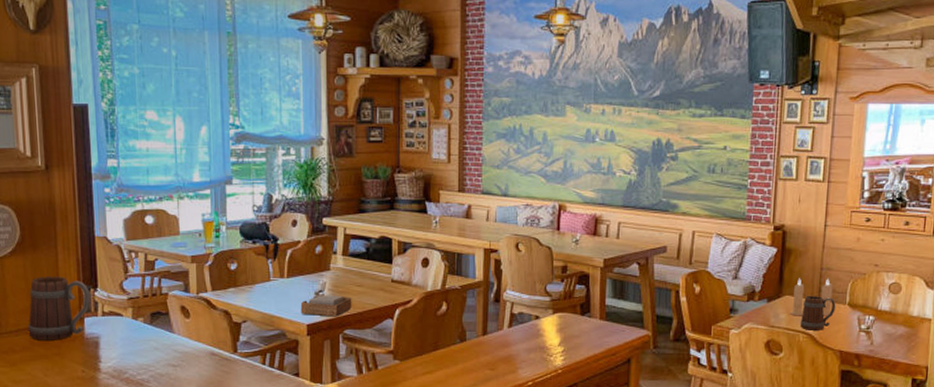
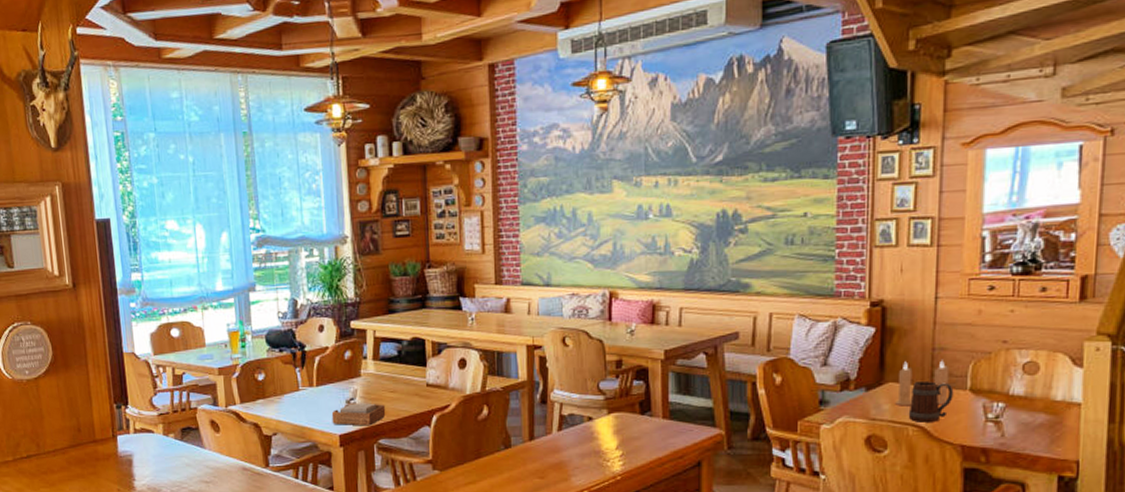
beer mug: present [28,276,90,340] -> none [64,395,122,460]

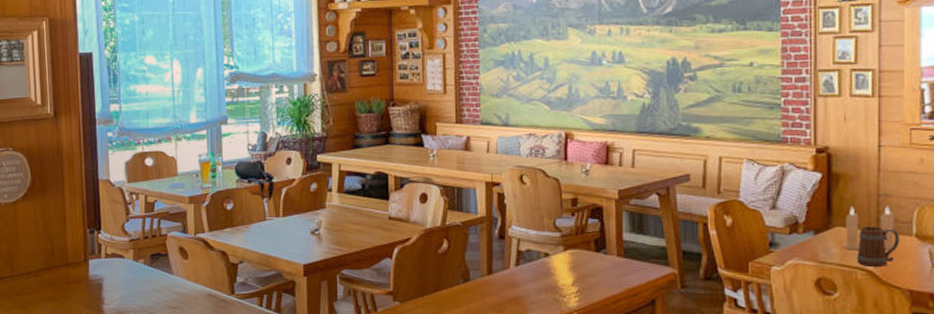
napkin holder: present [331,403,386,426] -> none [296,234,349,257]

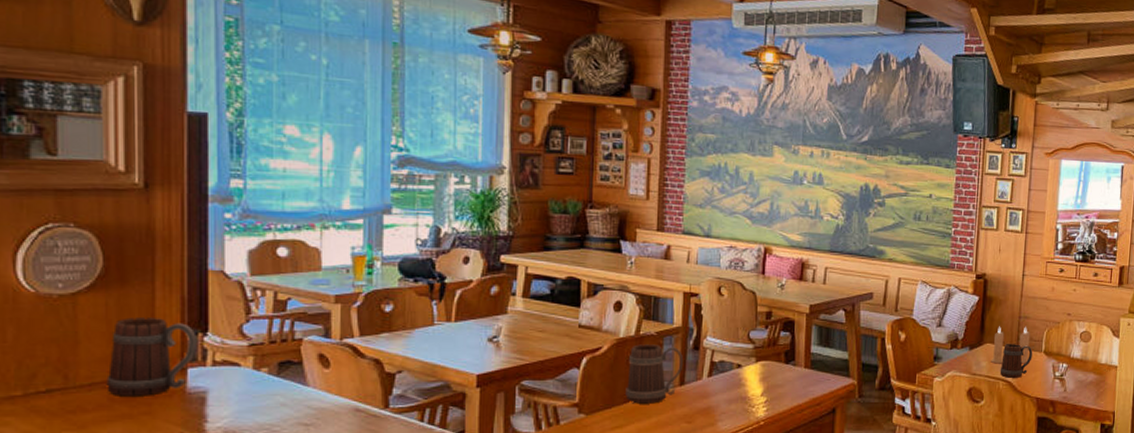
beer mug: none [37,220,94,283] -> present [106,317,197,396]
beer mug: none [435,234,489,293] -> present [625,344,683,404]

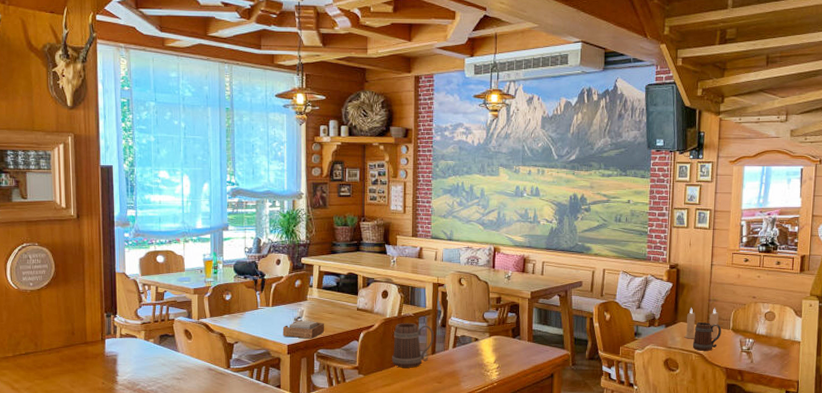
beer mug: present [106,317,197,396] -> none [59,305,110,358]
napkin holder: none [469,341,532,366] -> present [282,321,325,339]

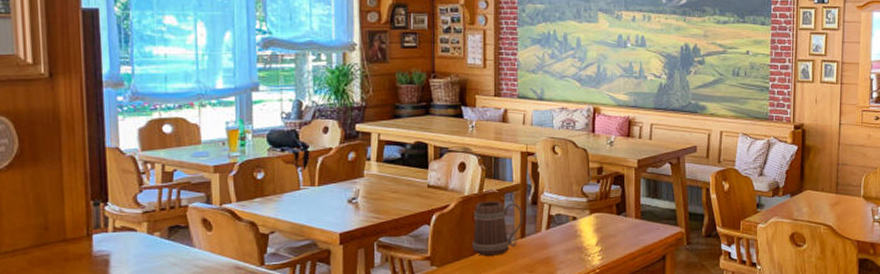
napkin holder: present [282,321,325,339] -> none [332,202,387,225]
candle: present [684,308,719,339] -> none [811,173,849,210]
beer mug: present [692,321,722,351] -> none [820,189,852,222]

